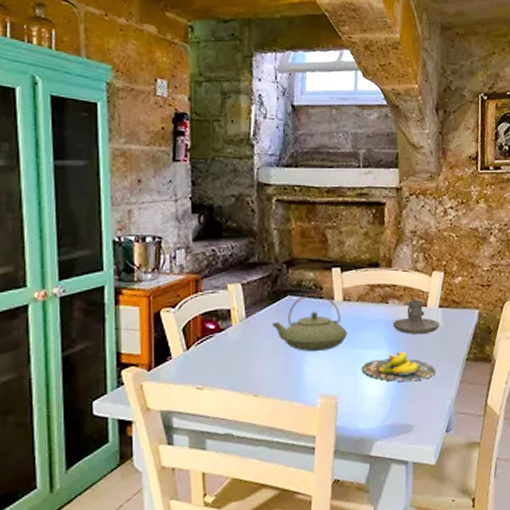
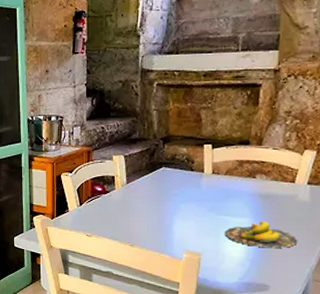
teapot: present [272,293,348,352] -> none [148,166,215,216]
candle holder: present [392,300,440,334] -> none [257,176,307,207]

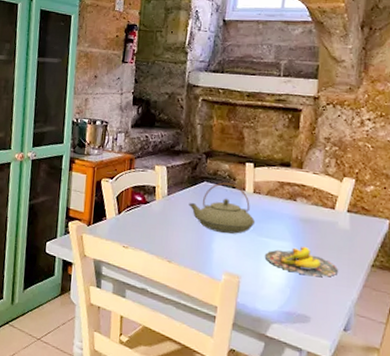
teapot: none [148,166,215,216] -> present [189,182,256,234]

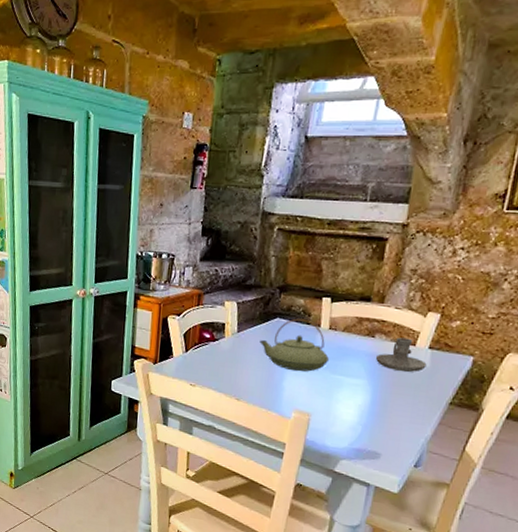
banana: present [264,246,339,277] -> none [337,383,415,415]
candle holder: none [298,201,347,235] -> present [375,337,427,372]

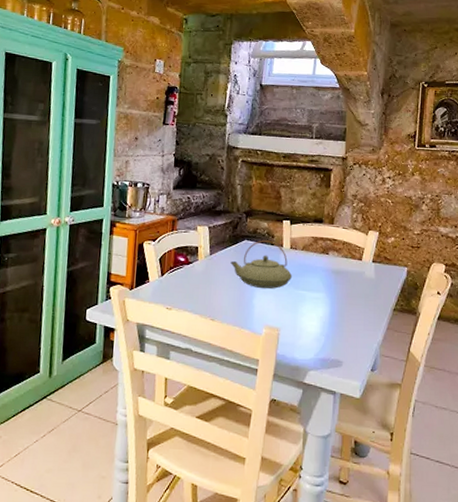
candle holder: present [375,337,427,372] -> none [330,253,372,284]

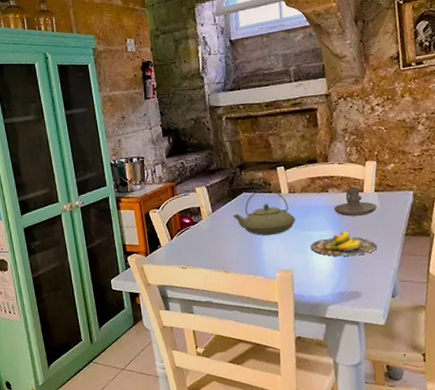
banana: none [301,296,366,323] -> present [310,230,378,257]
candle holder: none [330,253,372,284] -> present [333,186,377,217]

